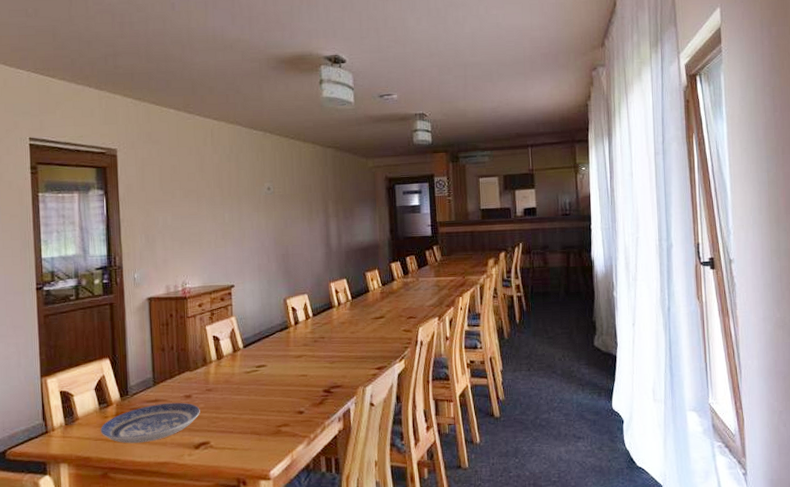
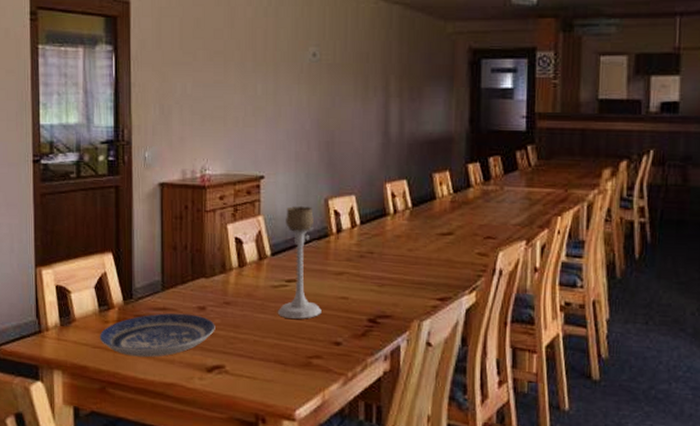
candle holder: none [250,306,287,397] -> present [277,205,322,319]

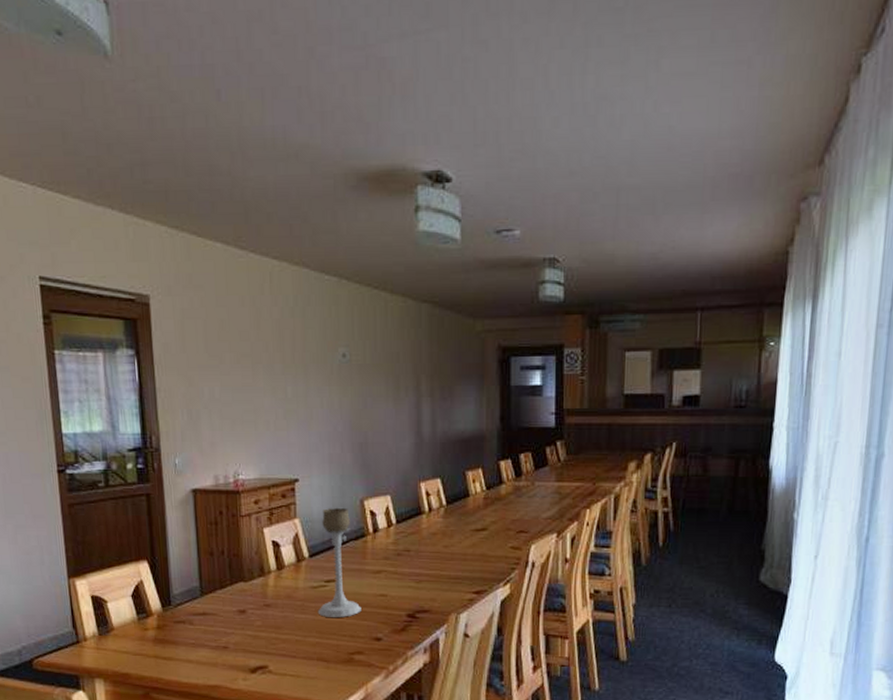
plate: present [99,313,215,358] -> none [139,617,257,662]

